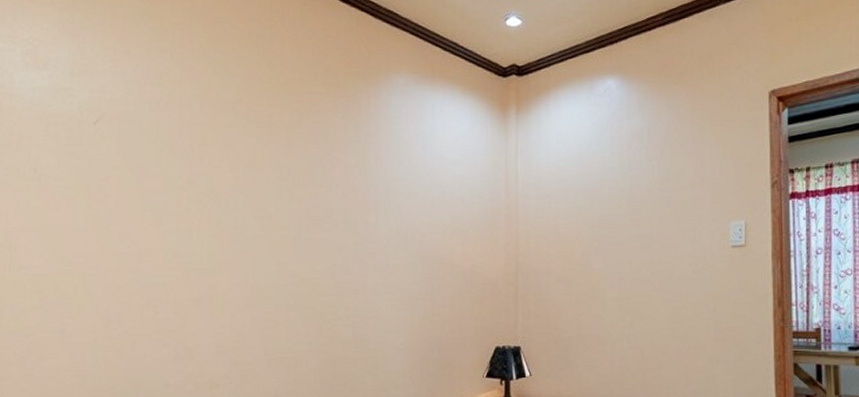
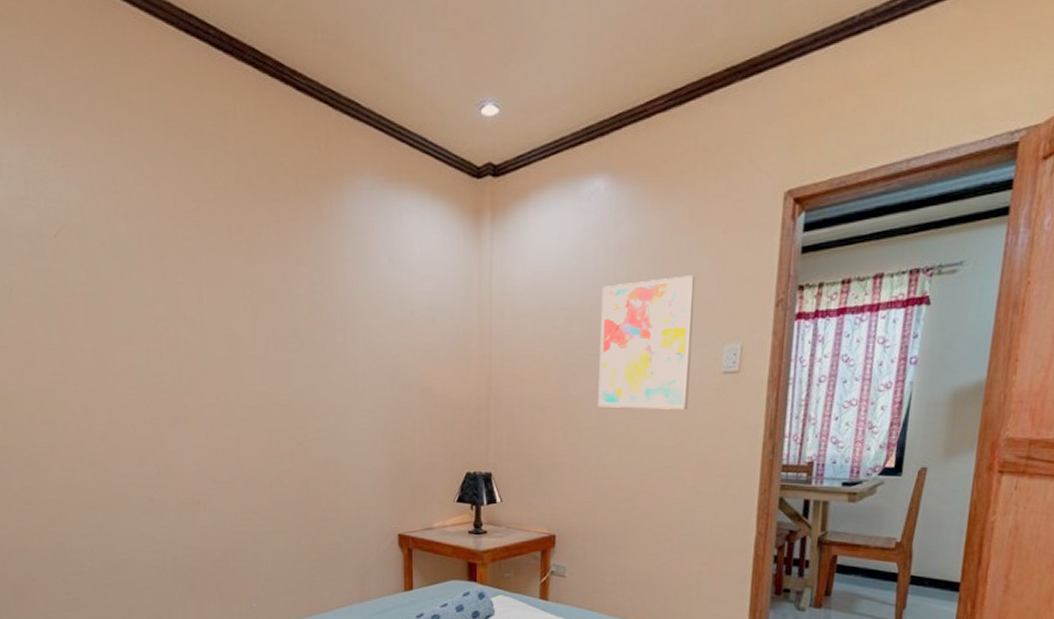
wall art: none [619,161,702,281] -> present [598,275,696,410]

